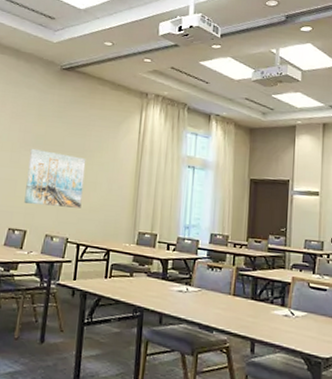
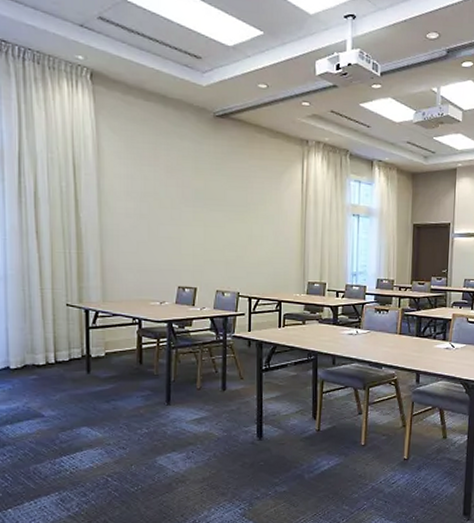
wall art: present [24,148,86,208] -> none [191,204,250,263]

